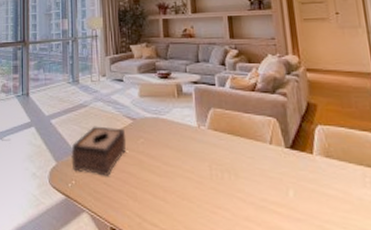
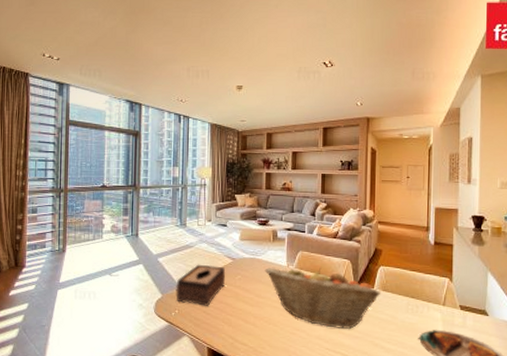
fruit basket: none [171,127,325,210] -> present [264,267,381,330]

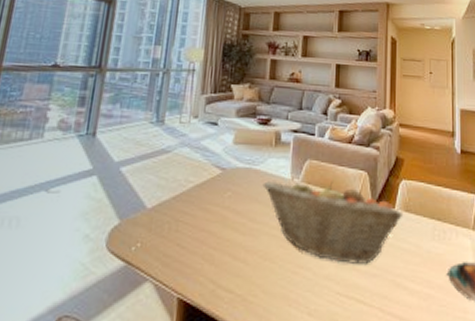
tissue box: present [176,264,226,306] -> none [139,176,212,236]

